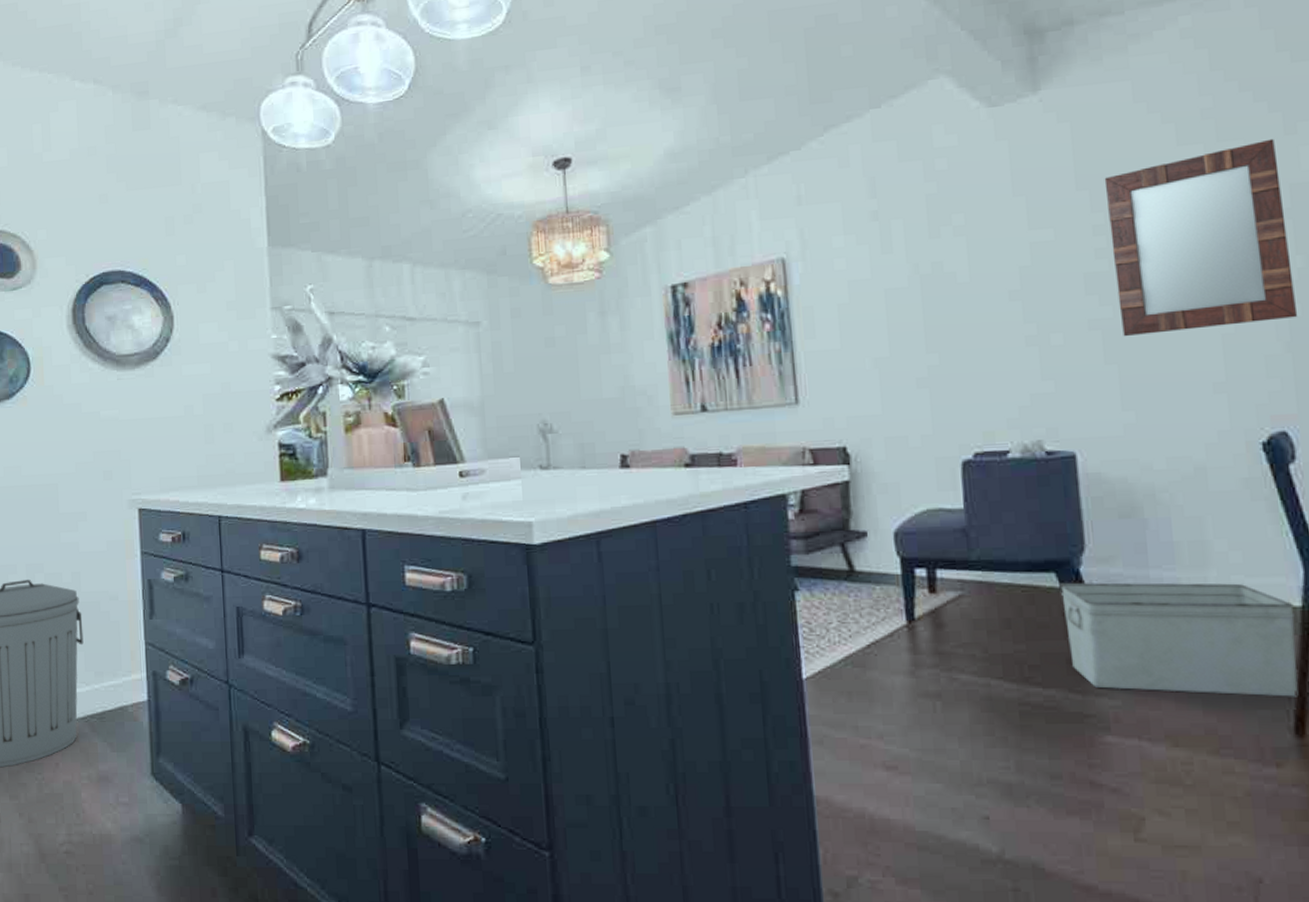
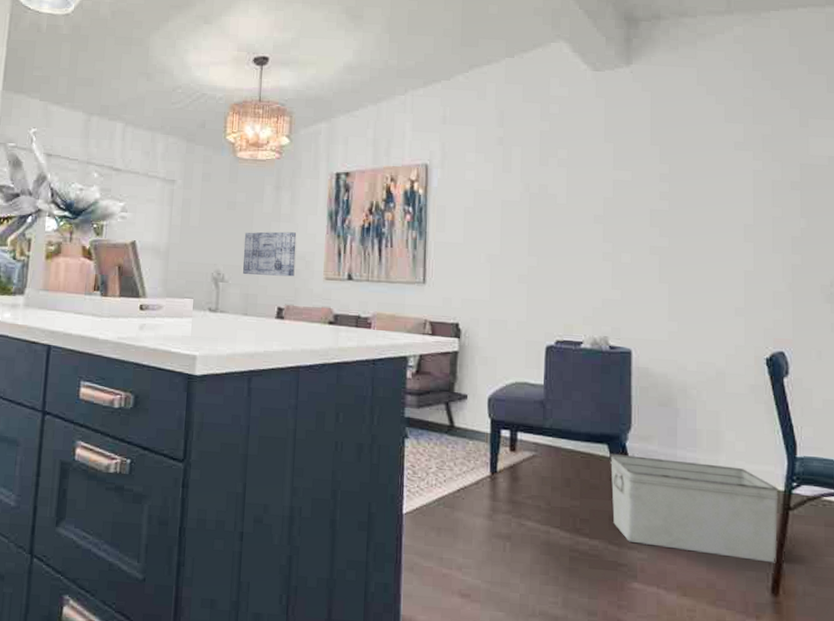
wall art: none [570,363,636,422] -> present [243,231,297,277]
home mirror: present [1104,138,1298,337] -> none [671,128,799,265]

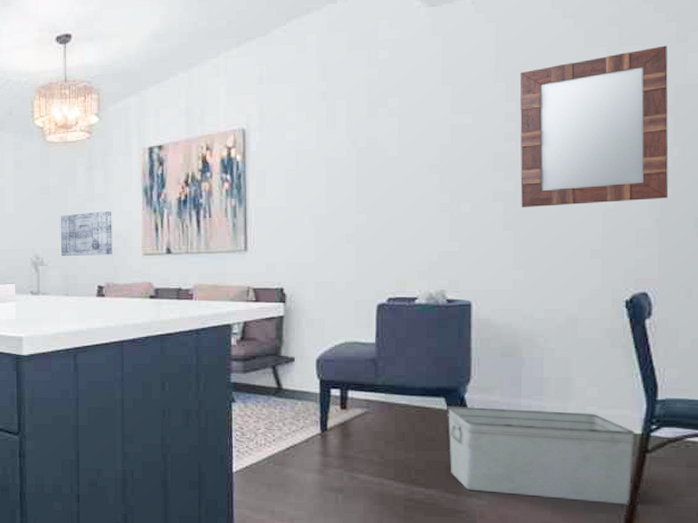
home mirror: none [671,128,799,265] -> present [519,45,669,208]

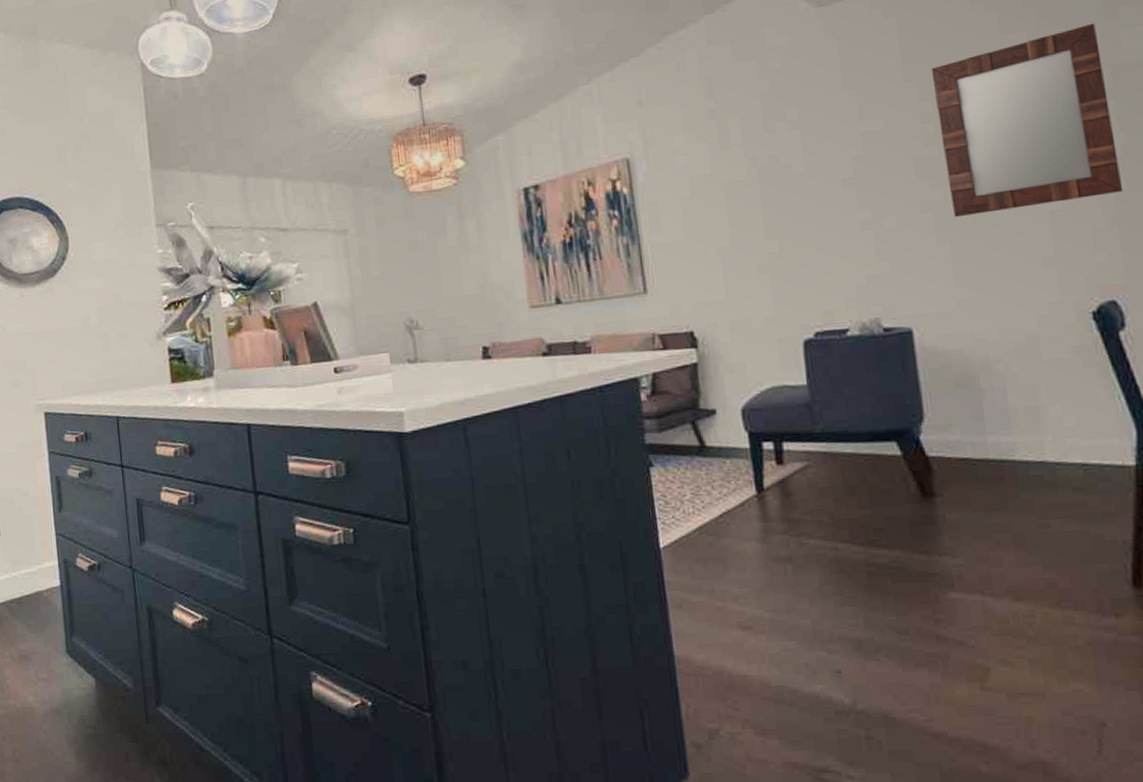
wall art: present [60,211,113,257] -> none [432,262,495,318]
storage bin: present [448,406,635,505] -> none [902,445,1135,551]

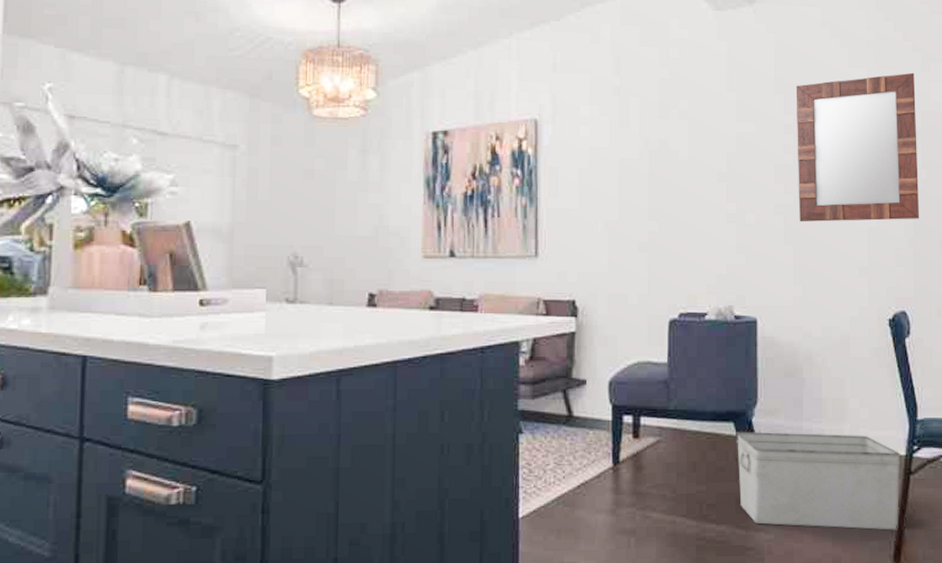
storage bin: none [902,445,1135,551] -> present [737,431,900,530]

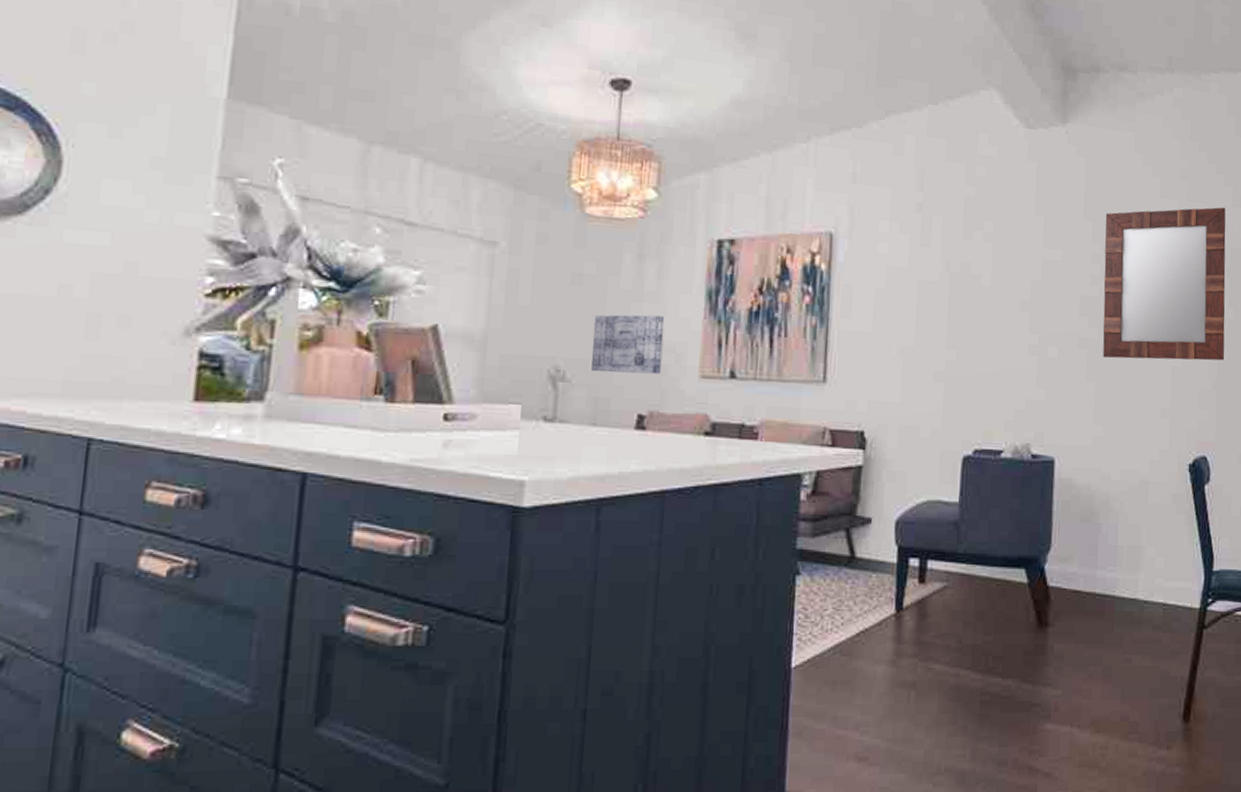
wall art: none [325,203,389,257] -> present [591,314,665,375]
storage bin: present [737,431,900,530] -> none [1027,578,1194,687]

